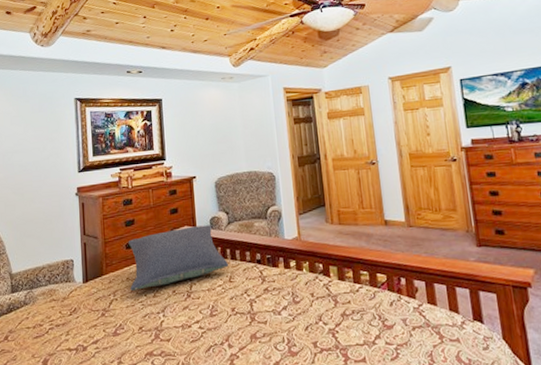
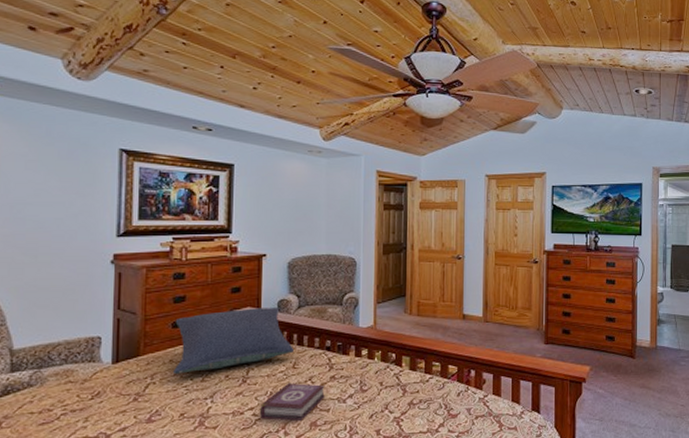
book: none [205,296,261,334] -> present [260,382,325,422]

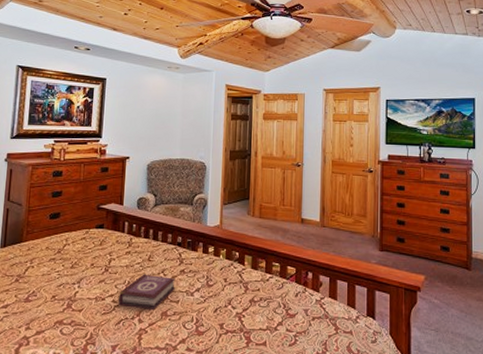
pillow: present [173,308,293,374] -> none [49,204,149,260]

